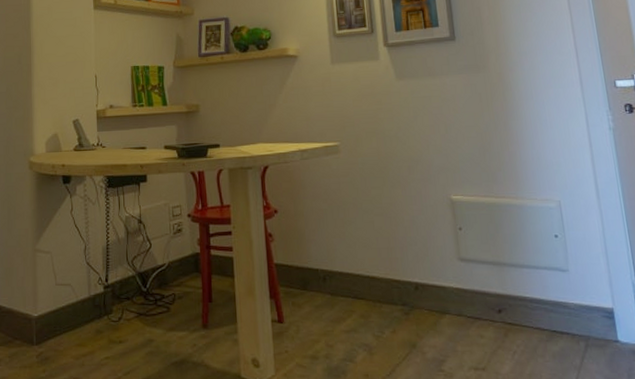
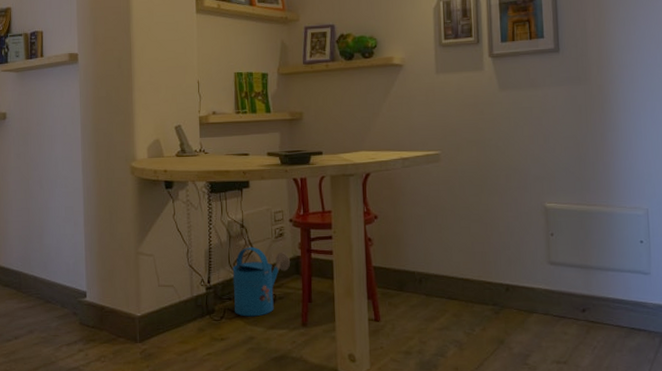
watering can: none [130,243,190,318] -> present [232,246,291,317]

